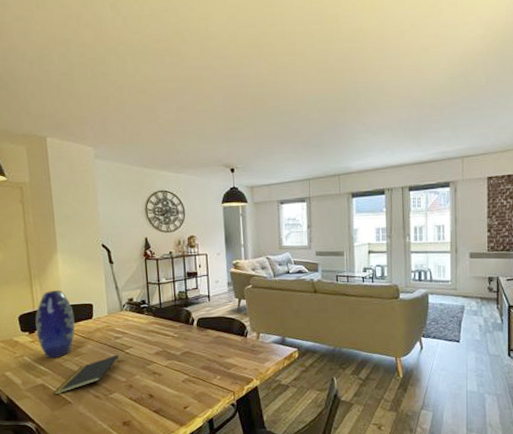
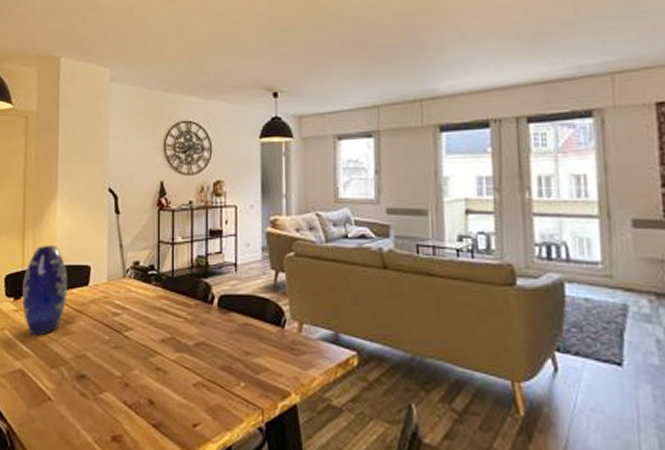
notepad: present [53,354,119,395] -> none [33,337,115,387]

